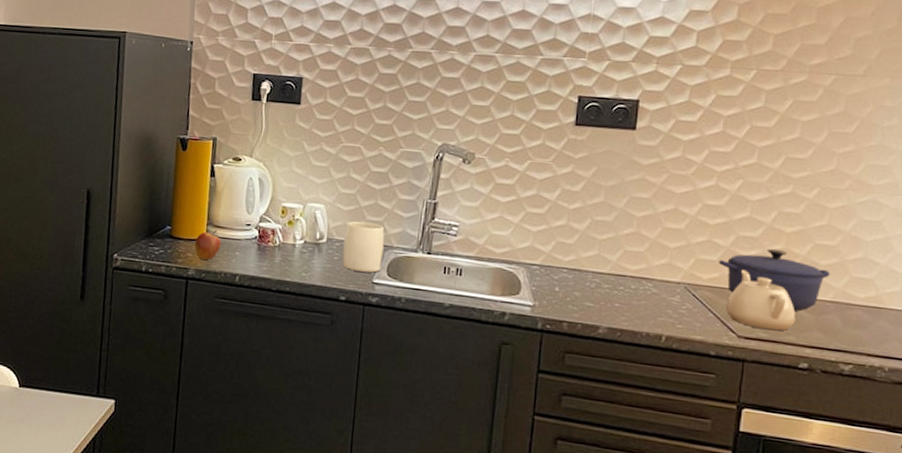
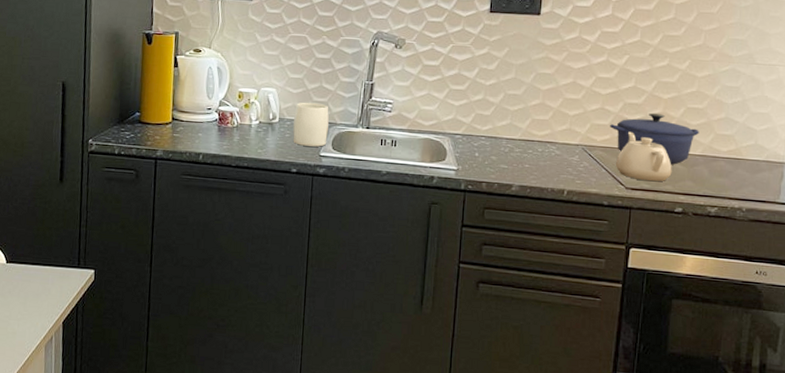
fruit: present [195,230,222,260] -> none [162,114,186,141]

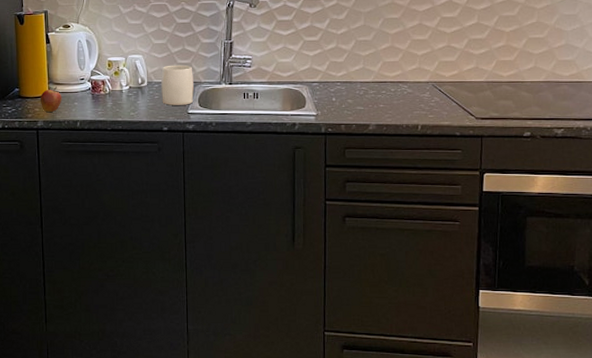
fruit: none [162,114,186,141] -> present [41,87,62,112]
cooking pot: present [610,112,699,165] -> none [457,45,542,93]
teapot: present [616,131,672,182] -> none [465,65,518,110]

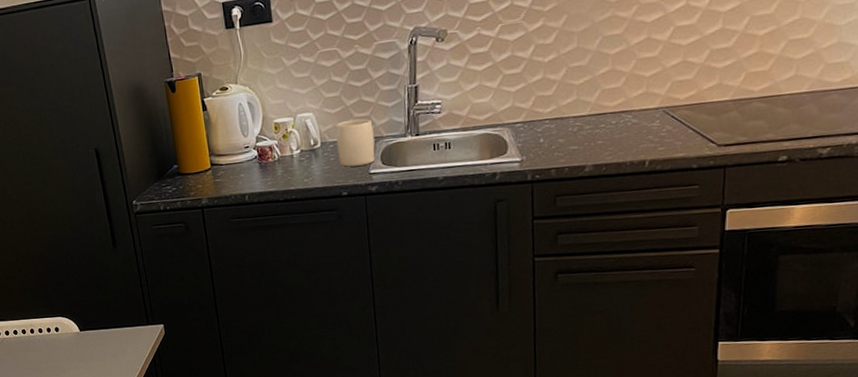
fruit: present [41,87,62,112] -> none [202,159,227,188]

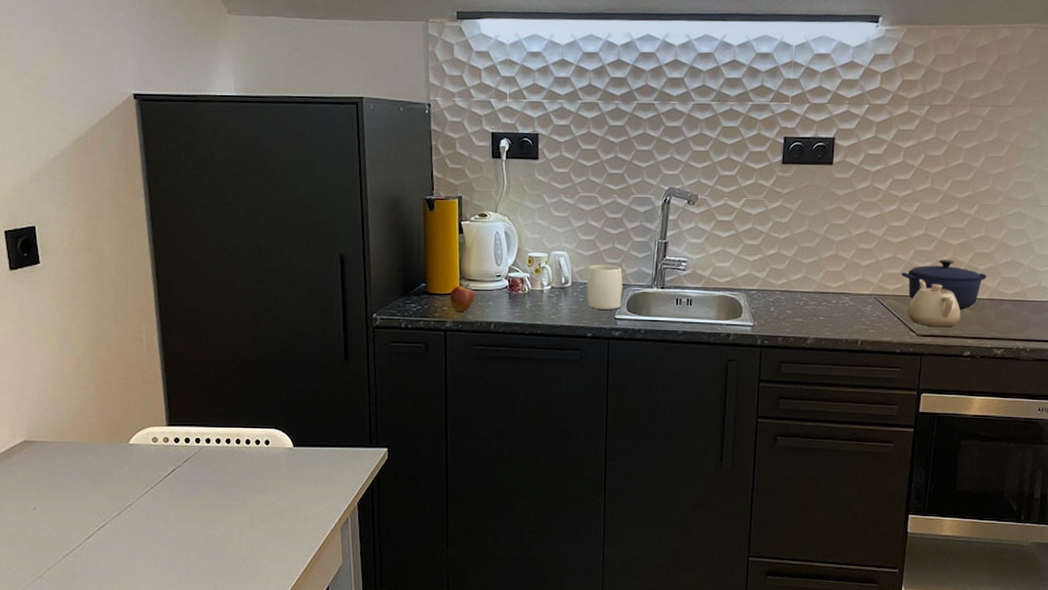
fruit: none [202,159,227,188] -> present [450,283,475,311]
cooking pot: none [695,53,805,110] -> present [902,259,987,310]
teapot: none [705,81,773,134] -> present [908,279,961,327]

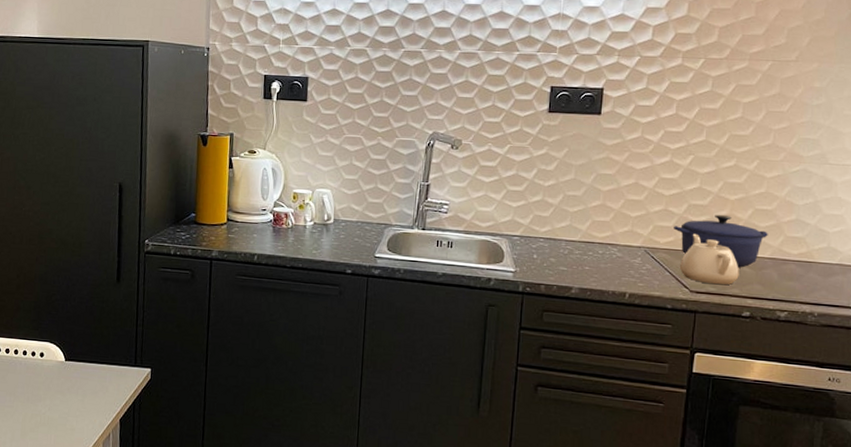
fruit: present [450,283,475,311] -> none [217,215,241,242]
mug: present [587,264,623,310] -> none [347,203,384,248]

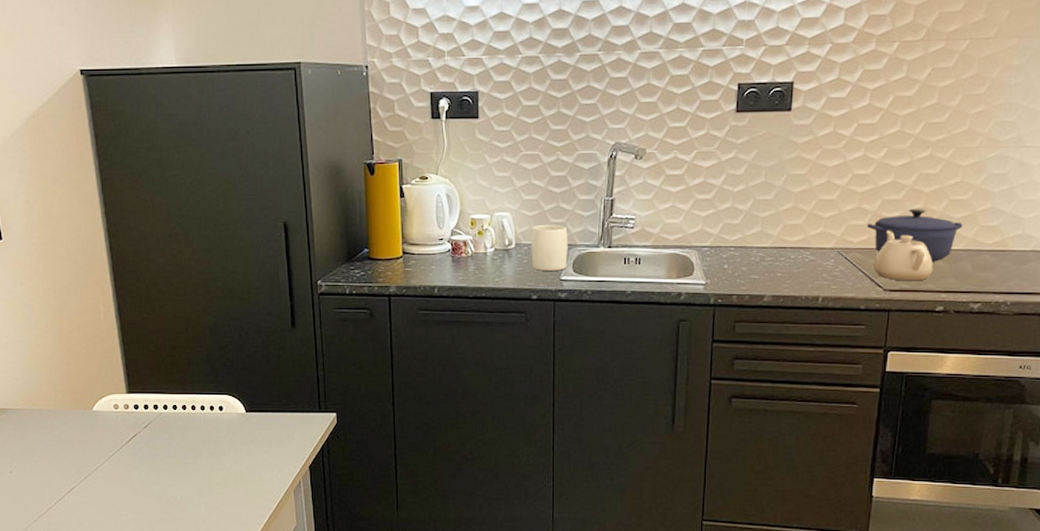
mug: none [347,203,384,248] -> present [531,224,568,271]

